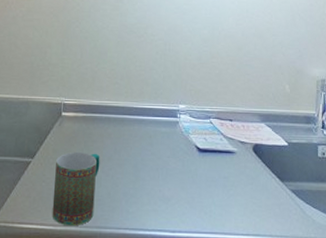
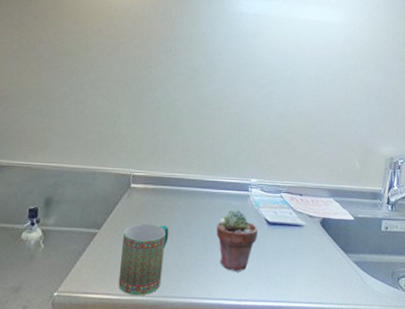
potted succulent: none [147,137,189,202] -> present [216,210,258,272]

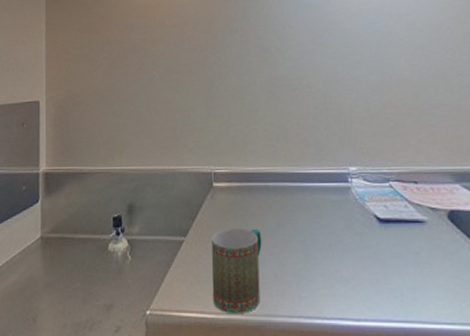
potted succulent: present [216,210,258,272] -> none [316,206,368,284]

